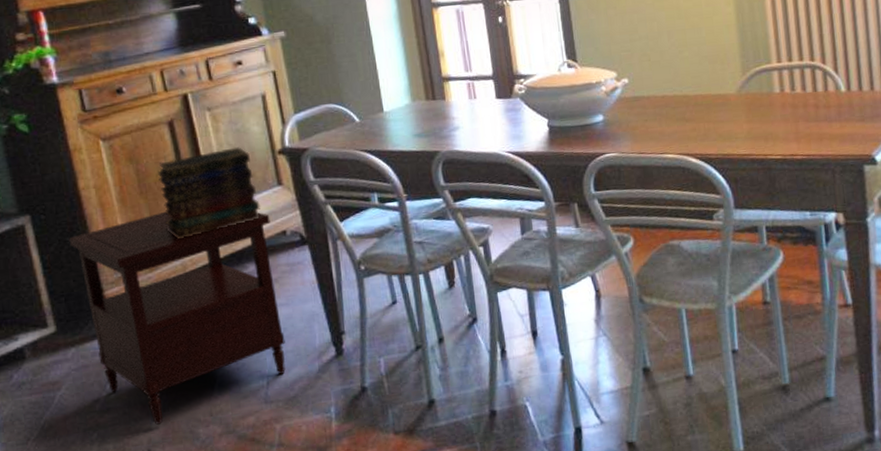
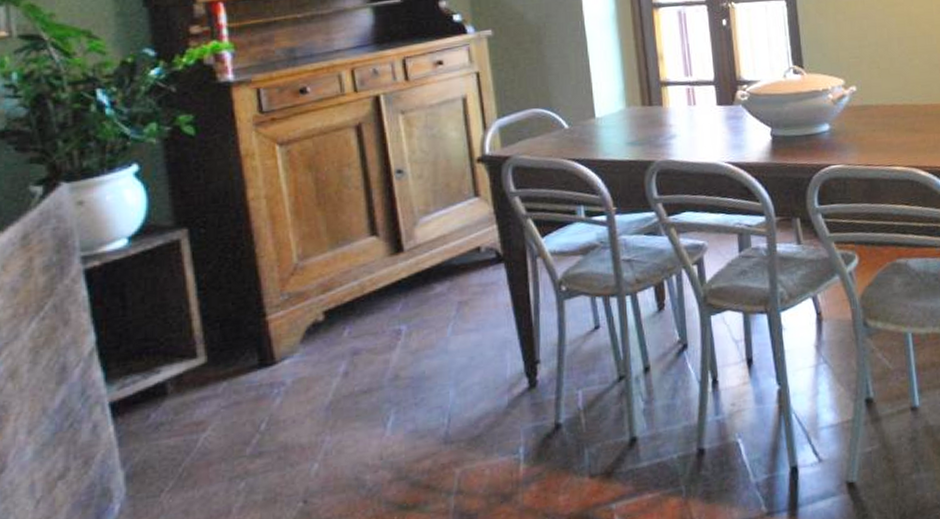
side table: present [69,211,286,425] -> none [231,225,472,471]
book stack: present [158,147,260,239] -> none [340,154,453,256]

